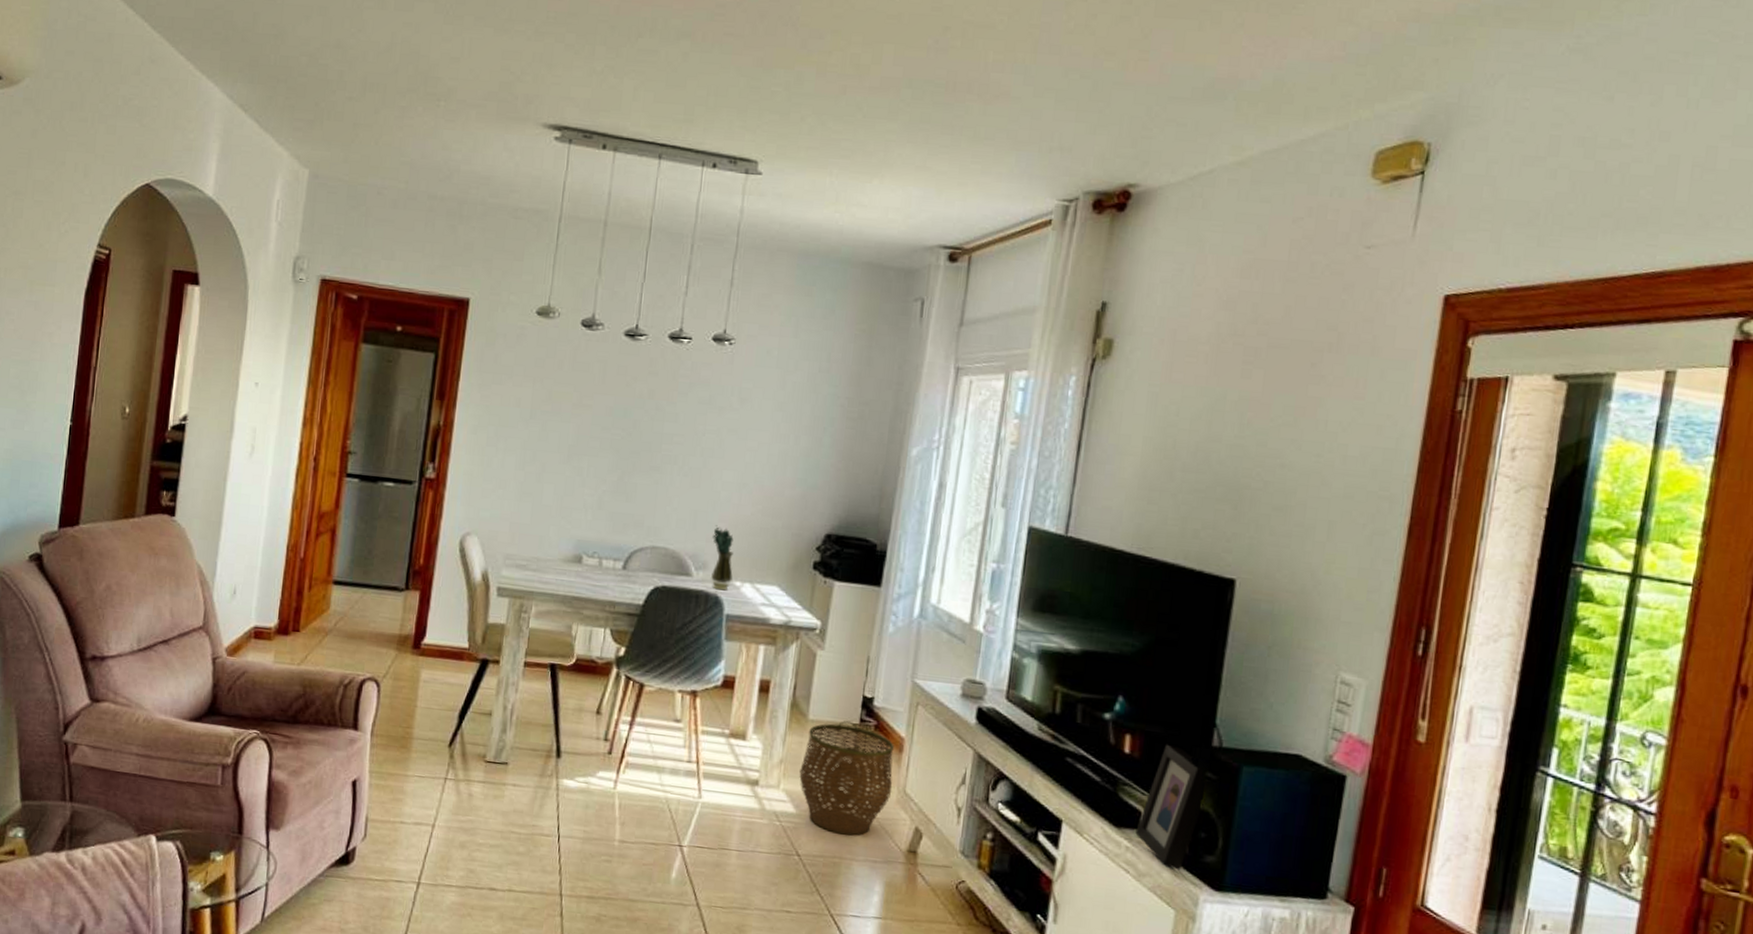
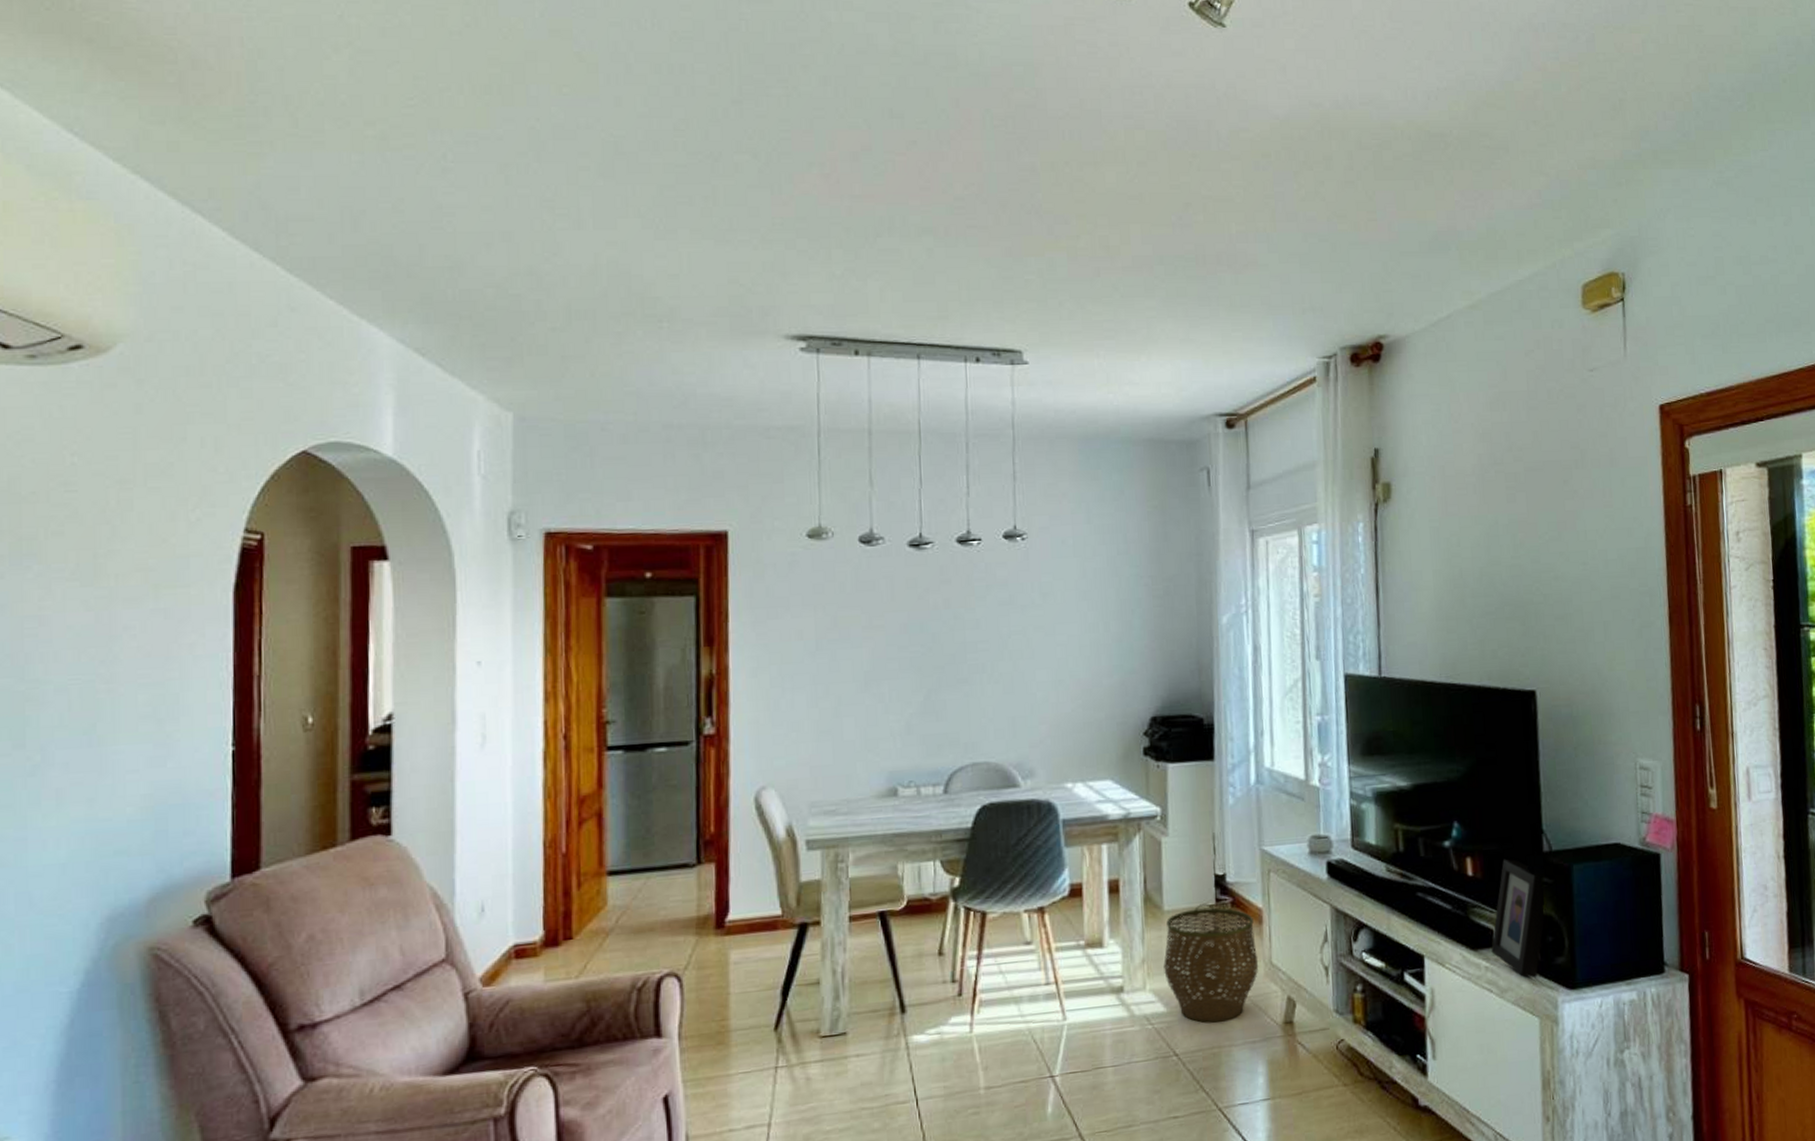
vase: present [710,525,734,591] -> none [1035,728,1063,796]

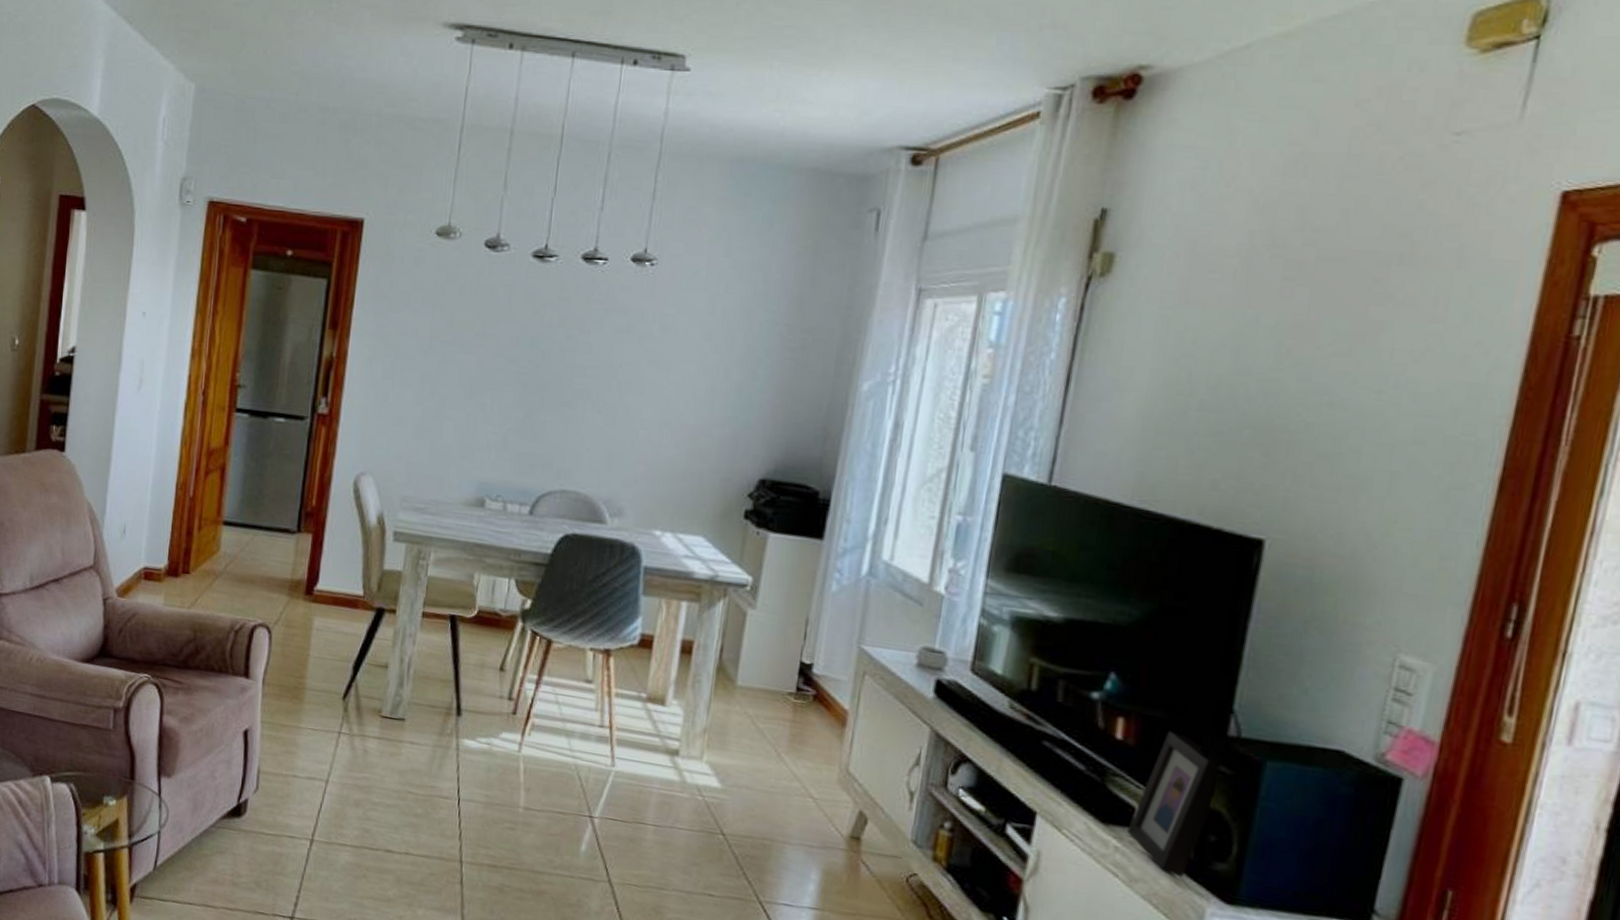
basket: present [1163,903,1259,1023] -> none [725,689,836,817]

